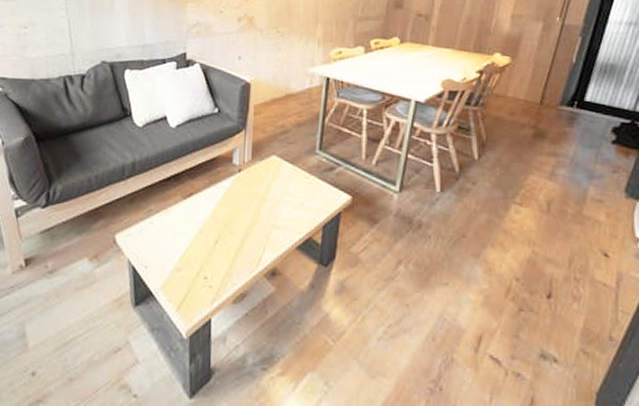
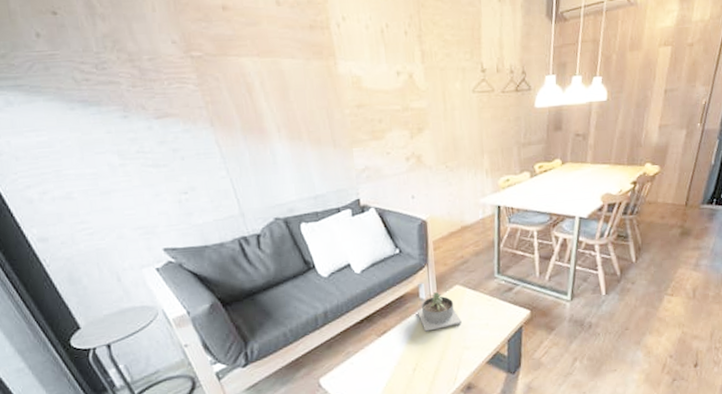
succulent planter: none [227,160,274,202] -> present [416,292,462,332]

